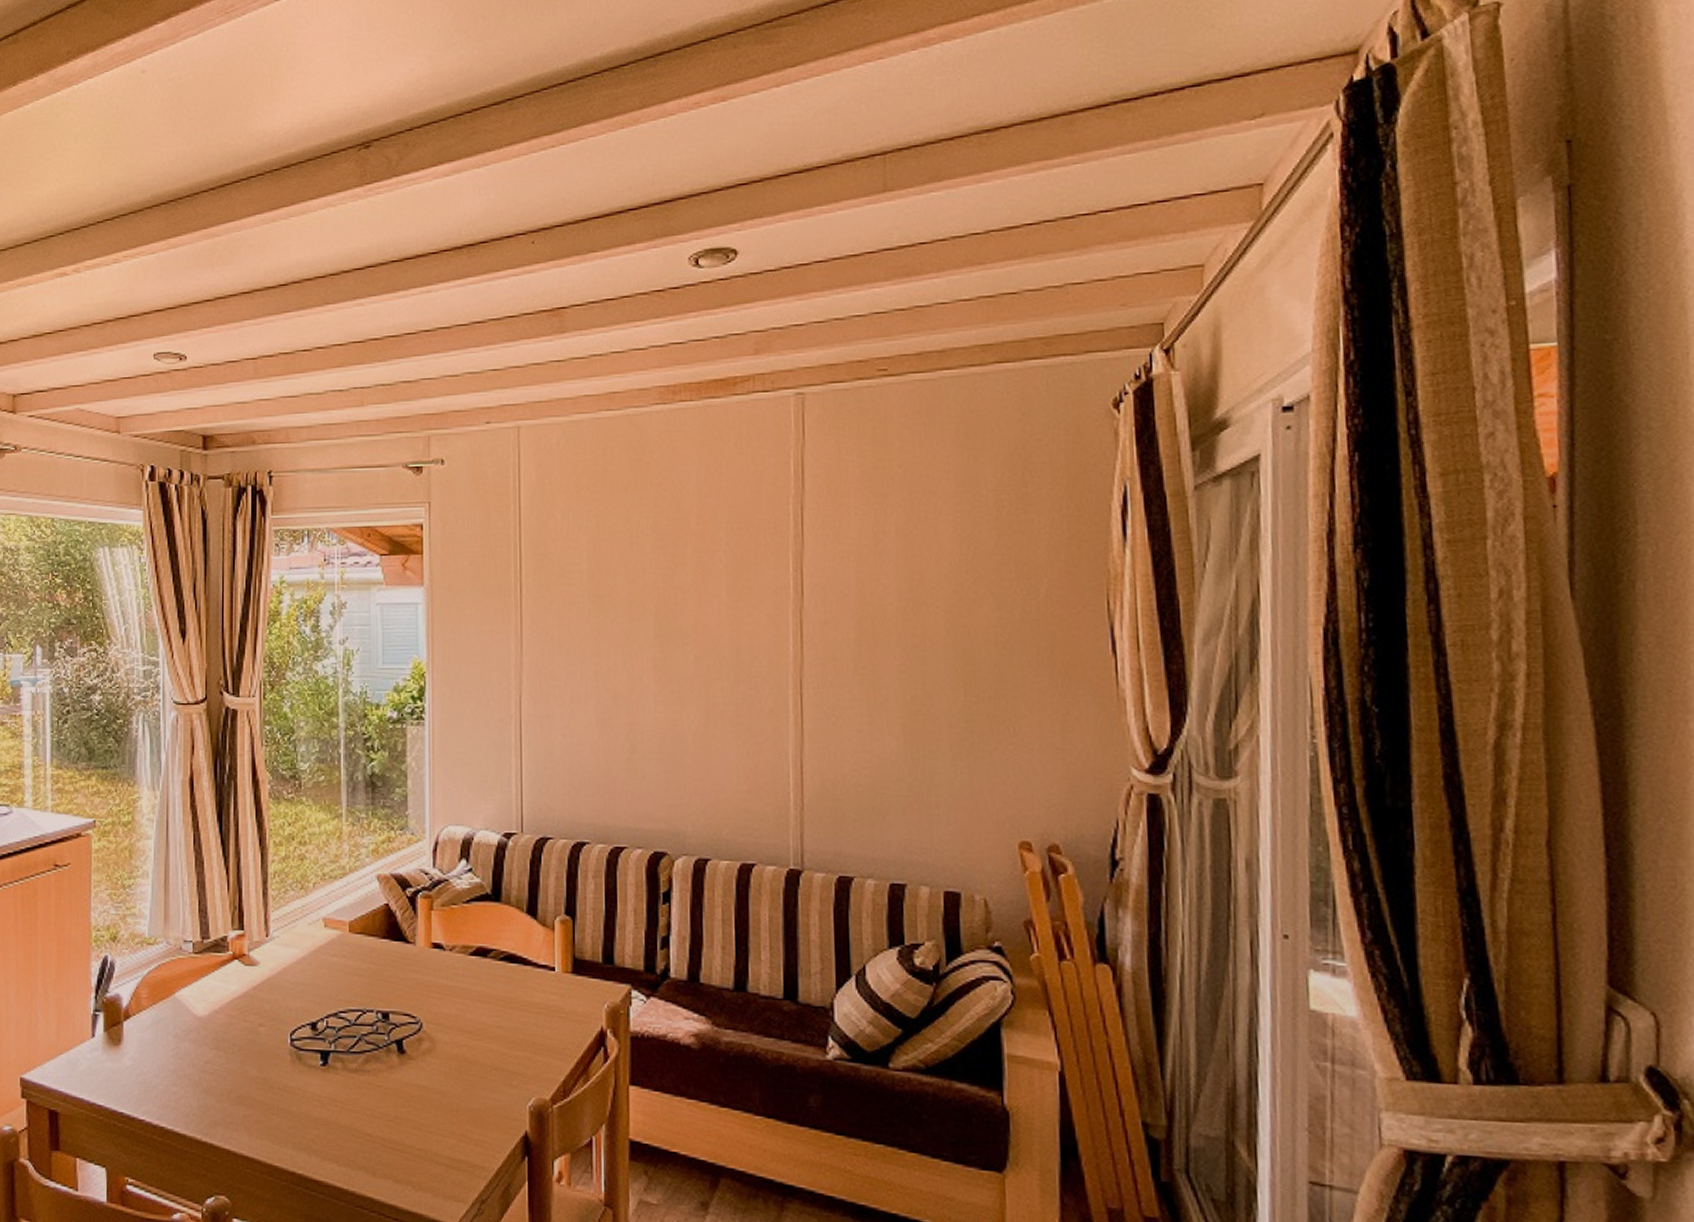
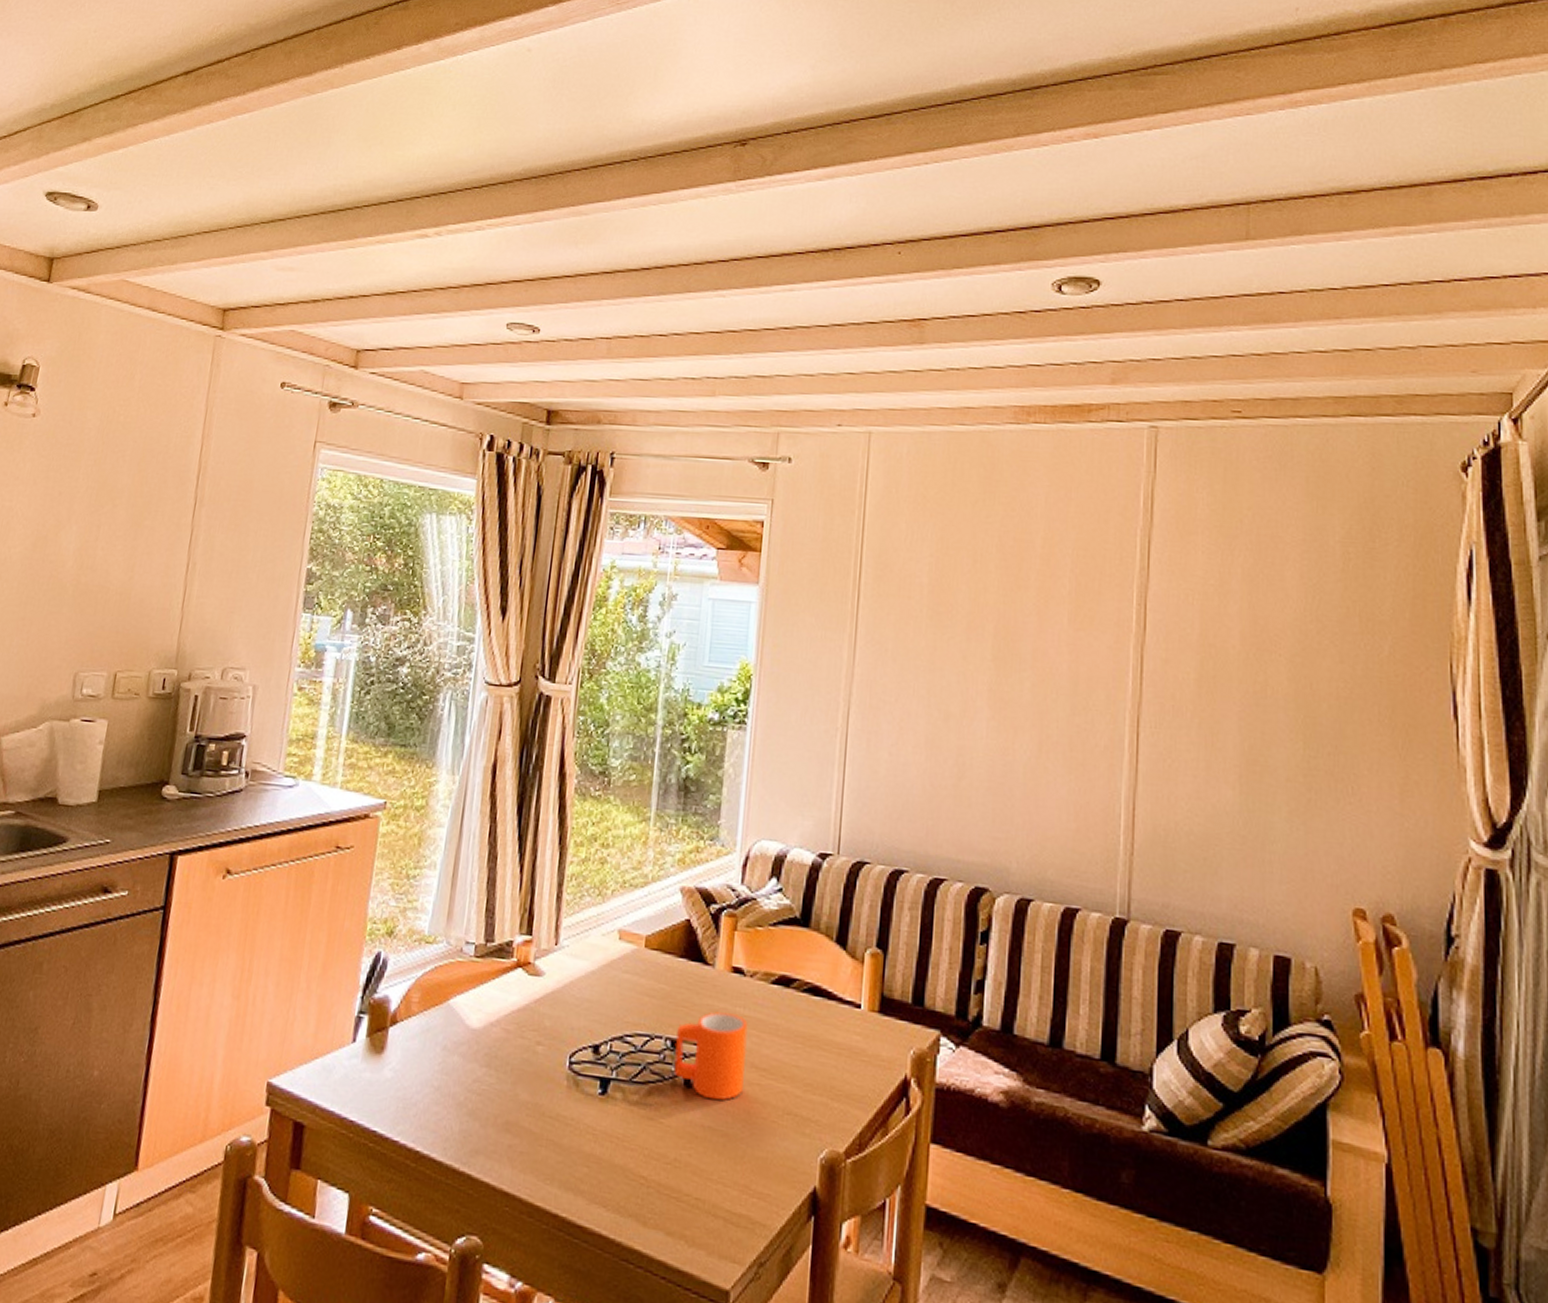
mug: none [385,984,453,1063] -> present [673,1011,748,1101]

